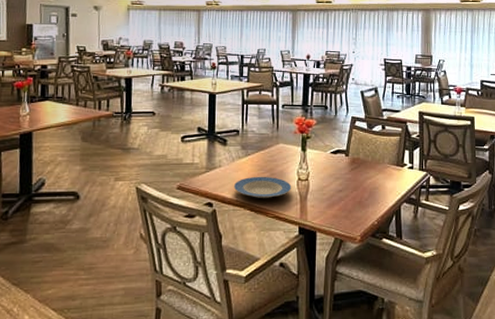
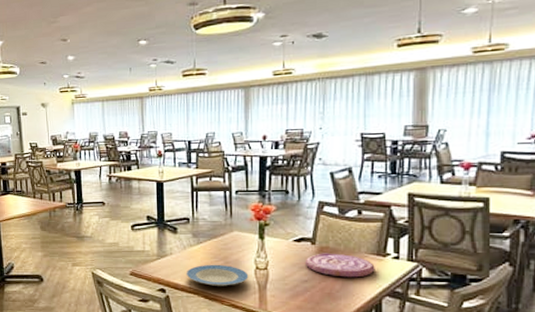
plate: none [341,164,395,186] -> present [306,253,375,278]

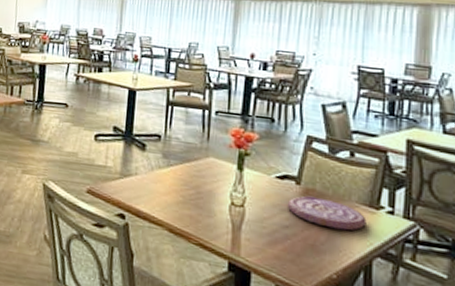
plate: present [186,264,249,286] -> none [150,191,222,221]

